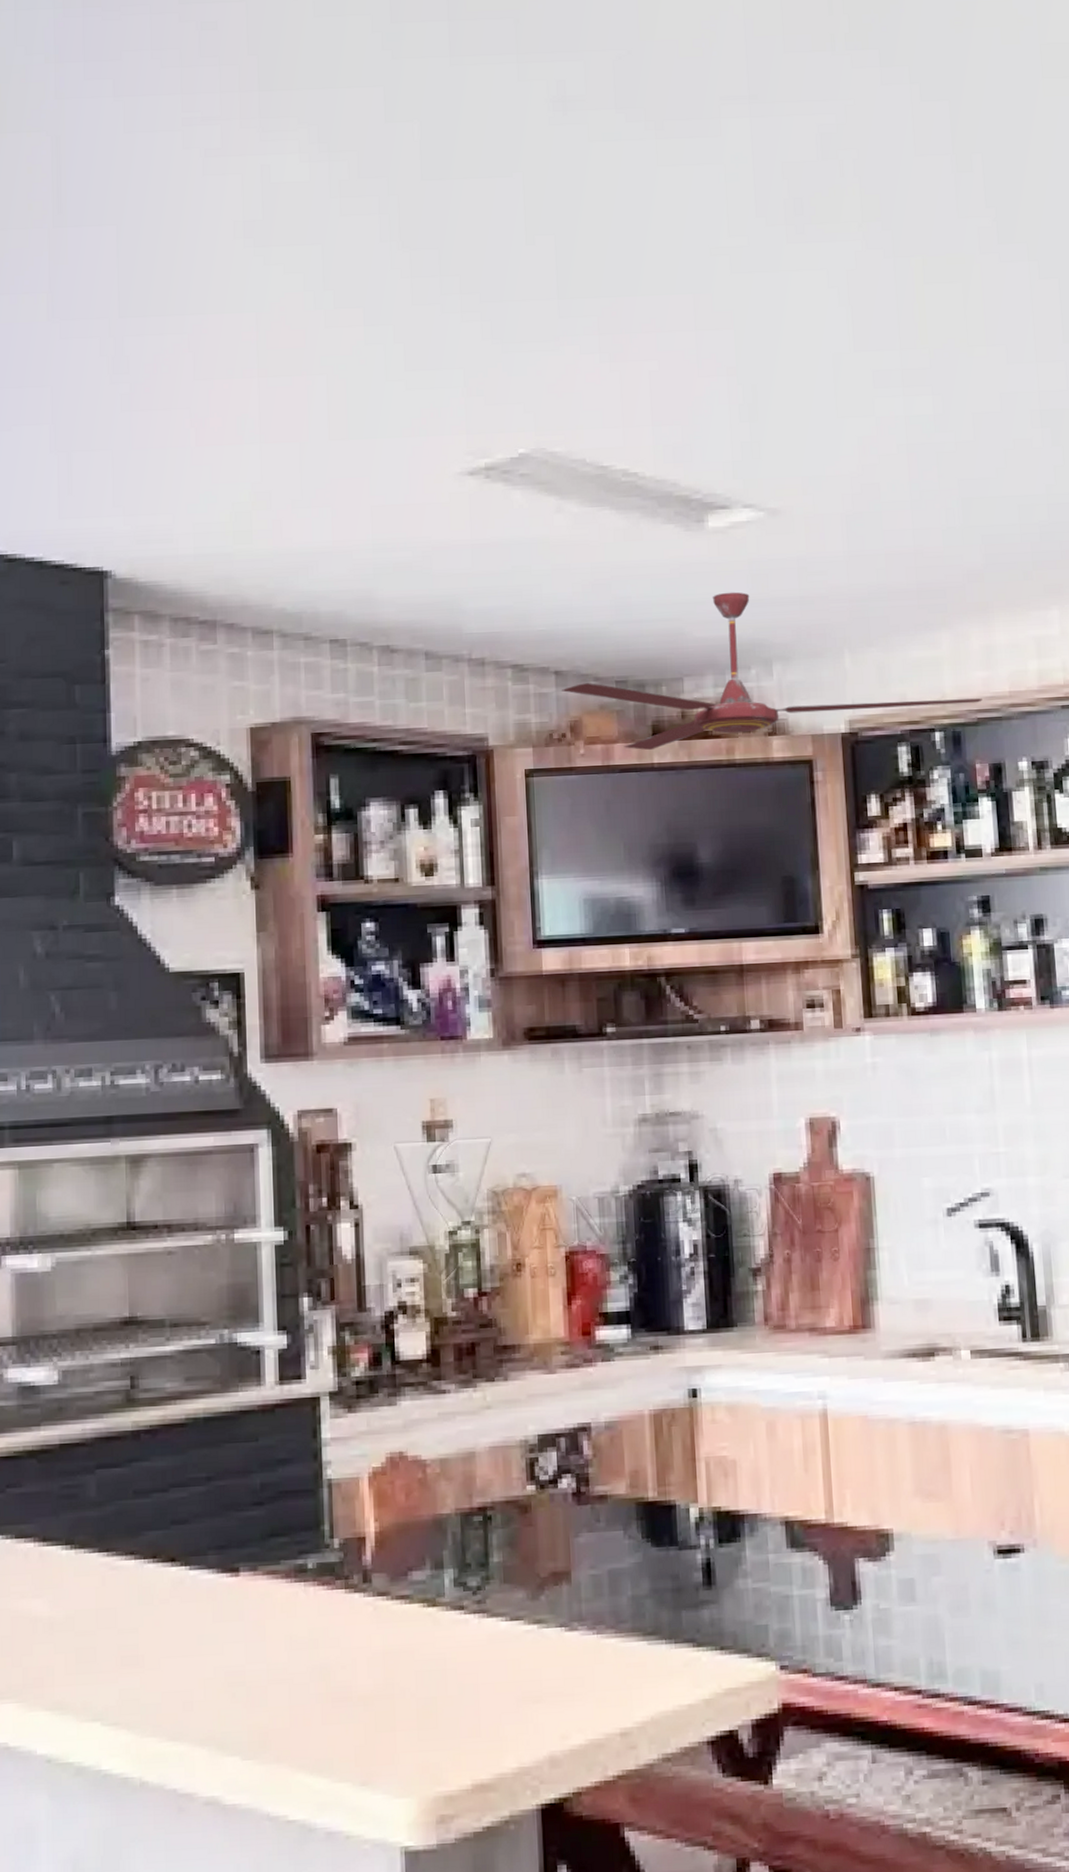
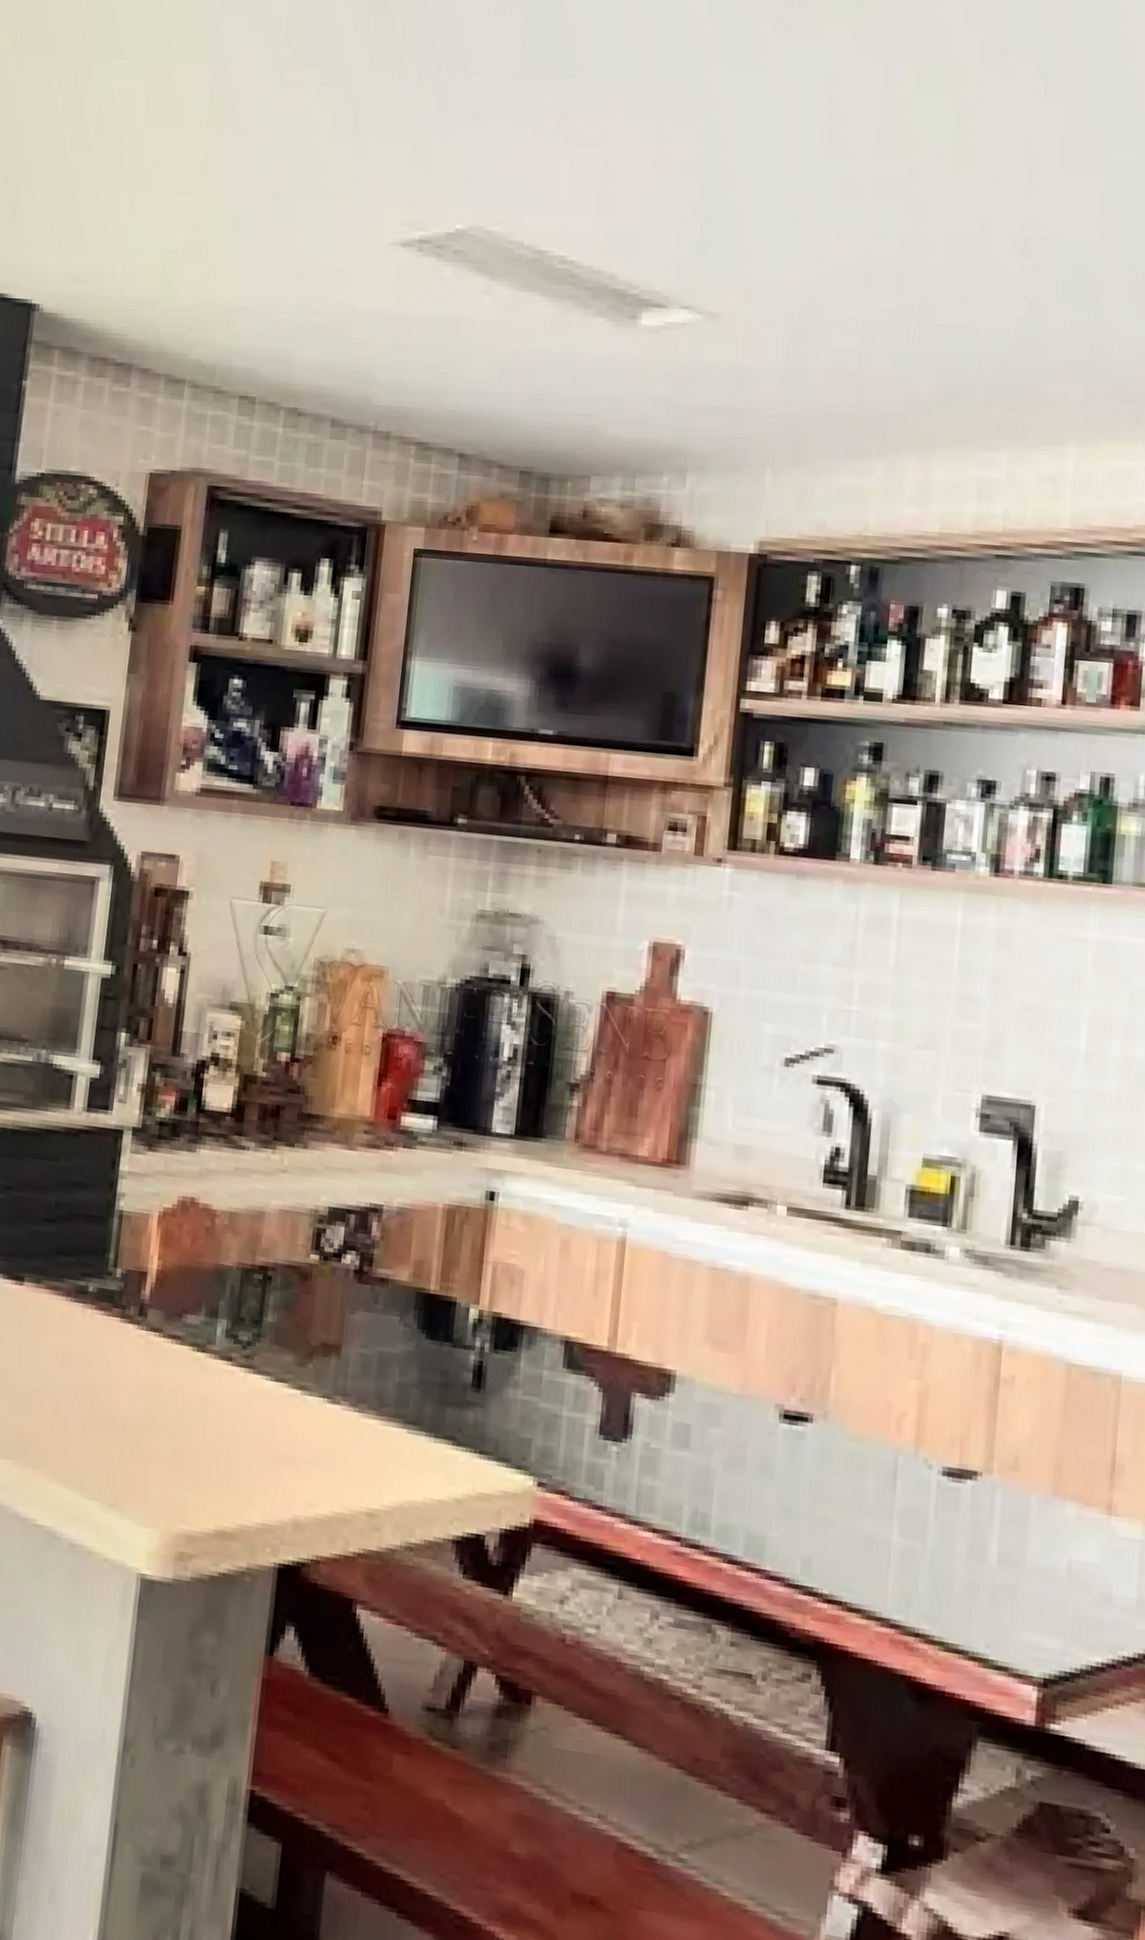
ceiling fan: present [562,592,982,751] -> none [464,393,909,546]

